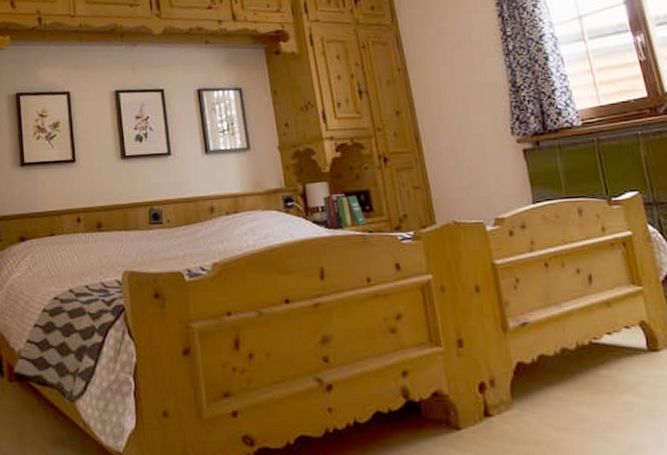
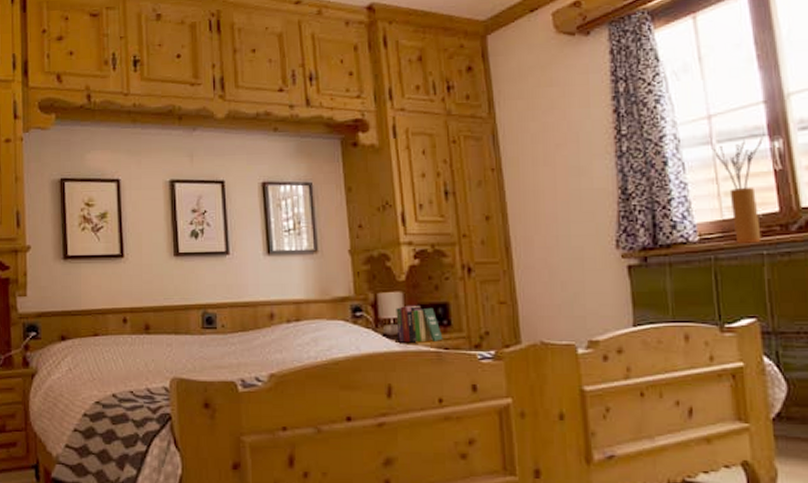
vase: none [585,33,635,126] -> present [713,137,763,243]

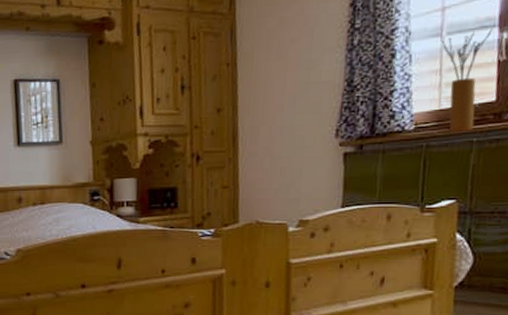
books: present [396,305,443,343] -> none [129,189,170,222]

